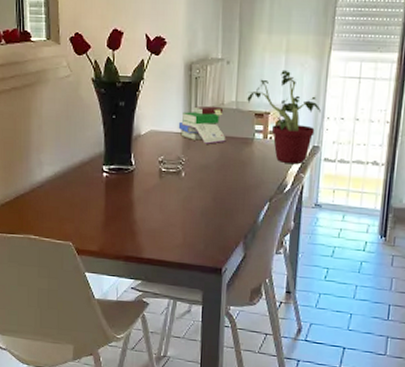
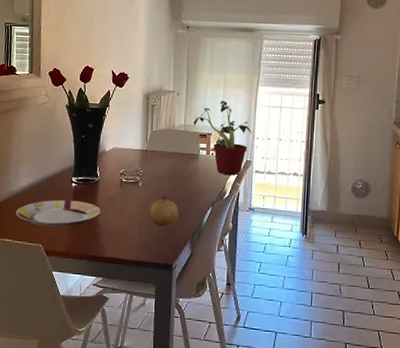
plate: none [41,191,137,223] -> present [16,199,100,227]
book: present [178,105,226,144] -> none [137,128,176,159]
fruit: none [195,188,230,225] -> present [150,195,179,227]

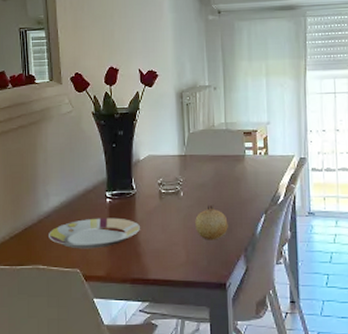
potted plant: present [193,100,252,175] -> none [235,91,303,175]

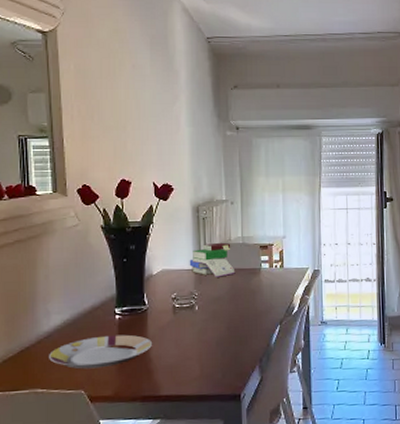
book: none [174,128,219,164] -> present [189,242,236,277]
fruit: present [195,204,228,240] -> none [210,317,243,353]

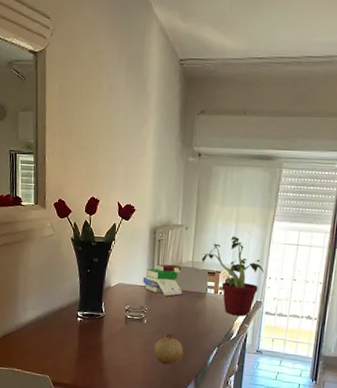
plate: present [49,334,152,369] -> none [24,333,105,360]
fruit: none [210,317,243,353] -> present [154,333,184,365]
potted plant: none [252,206,317,287] -> present [202,236,264,316]

